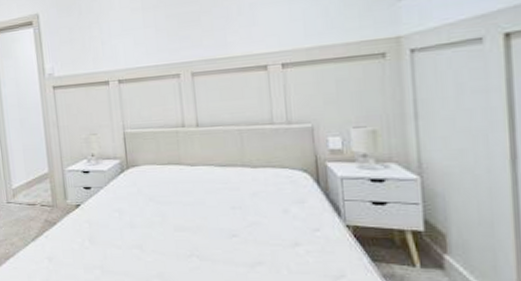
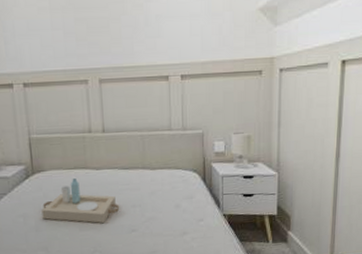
serving tray: none [136,175,218,224] -> present [42,178,120,223]

